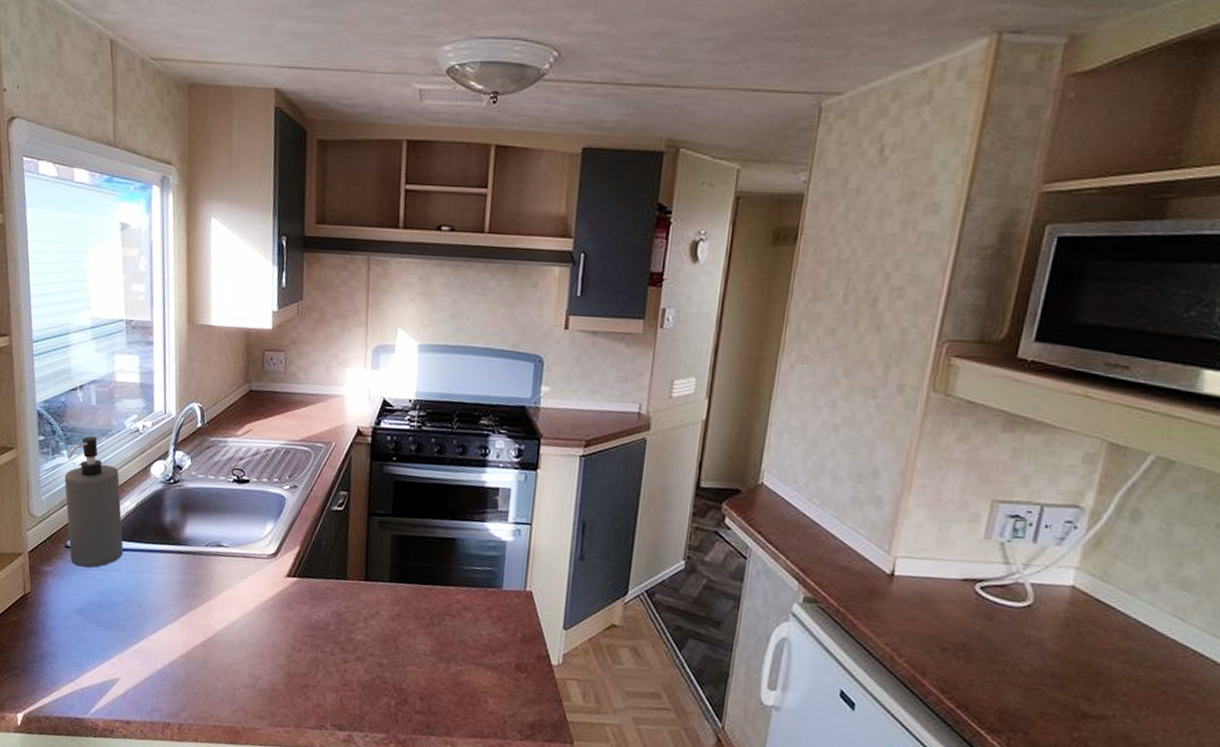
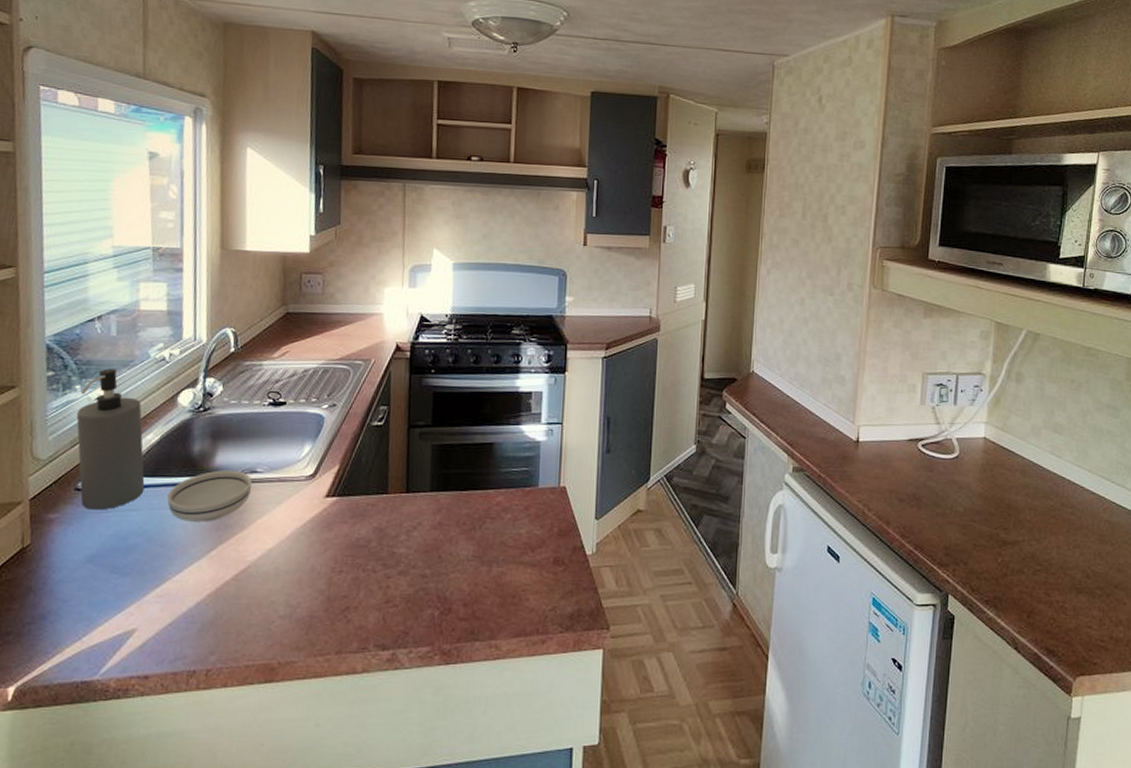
bowl: none [143,541,218,589] -> present [167,470,252,522]

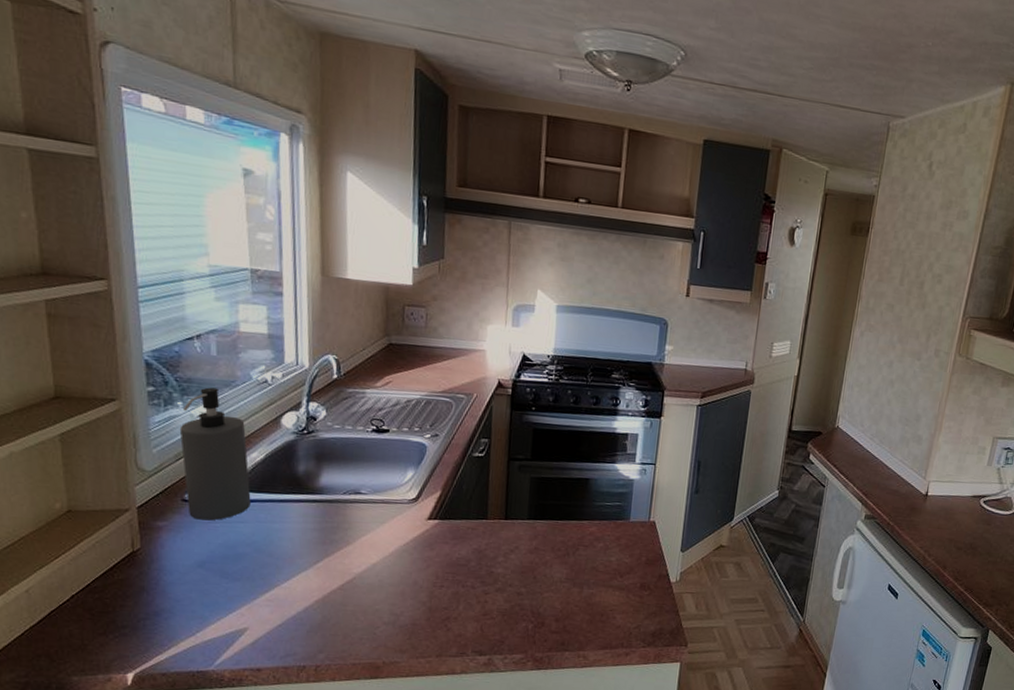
bowl: present [167,470,252,522] -> none [273,489,356,537]

